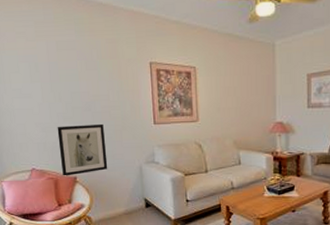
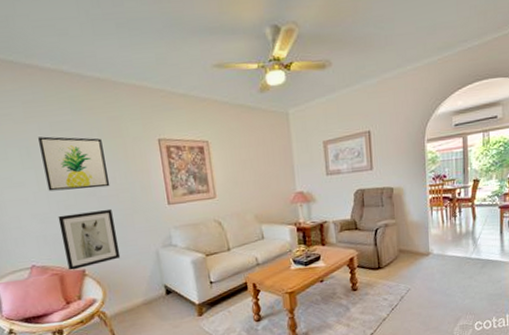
wall art: none [46,54,104,104] -> present [38,136,110,192]

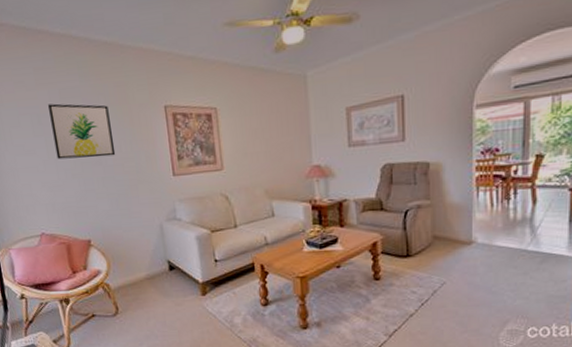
wall art: present [58,208,121,270] -> none [65,178,125,240]

